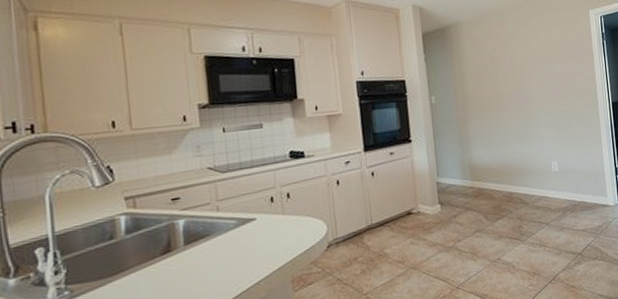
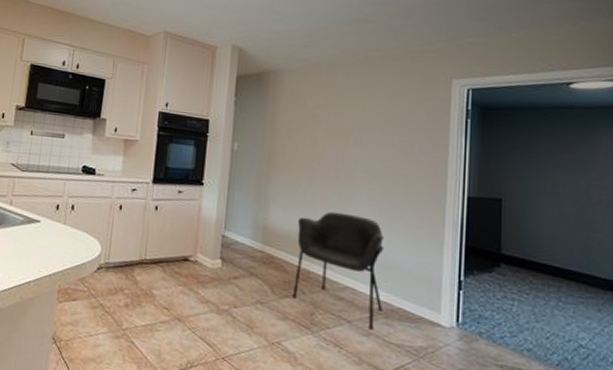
armchair: none [496,136,569,225] -> present [292,211,385,330]

